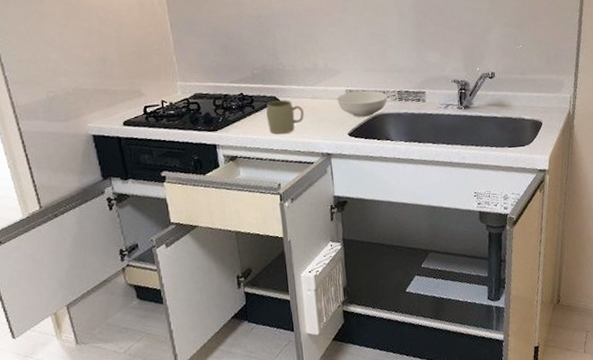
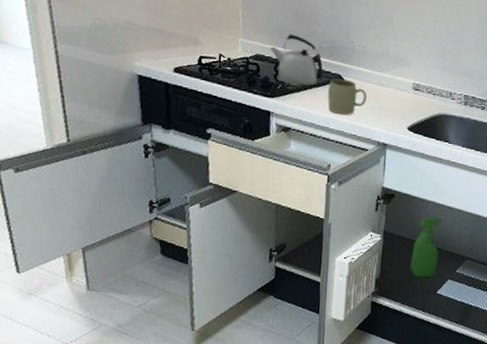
kettle: none [206,68,260,117] -> present [269,33,323,88]
bowl: present [337,90,389,117] -> none [402,86,455,115]
spray bottle: none [374,215,402,280] -> present [410,216,443,278]

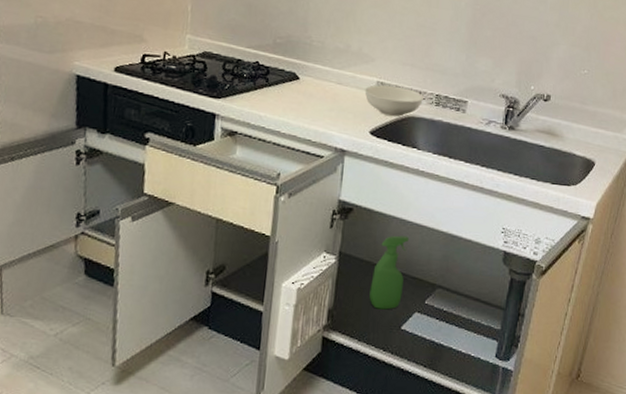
kettle: present [269,33,323,88] -> none [219,29,277,87]
mug: present [327,78,367,115] -> none [279,77,324,117]
bowl: none [402,86,455,115] -> present [364,85,425,117]

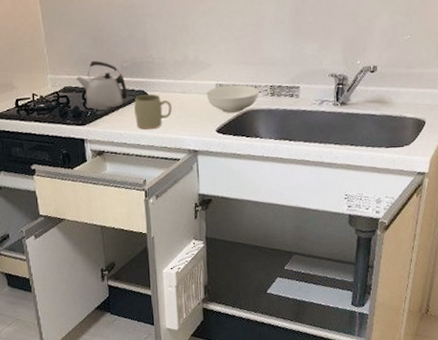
kettle: none [219,29,277,87] -> present [75,60,128,111]
mug: none [279,77,324,117] -> present [134,94,172,129]
spray bottle: present [369,235,410,310] -> none [236,215,264,280]

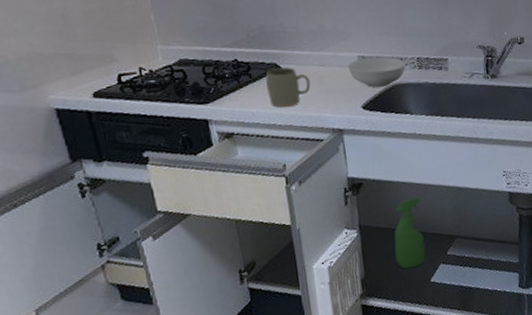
kettle: present [75,60,128,111] -> none [193,29,258,87]
spray bottle: none [236,215,264,280] -> present [394,197,426,269]

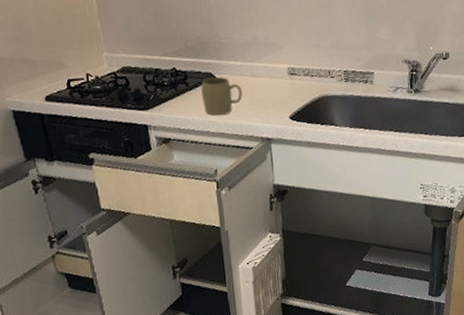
bowl: present [347,57,407,88] -> none [278,69,334,99]
spray bottle: present [394,197,426,269] -> none [314,206,343,273]

